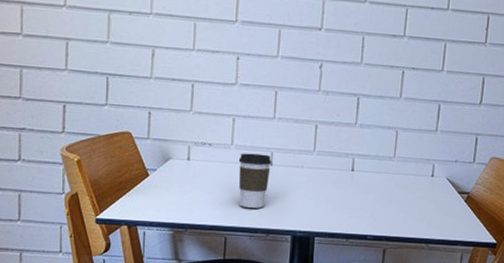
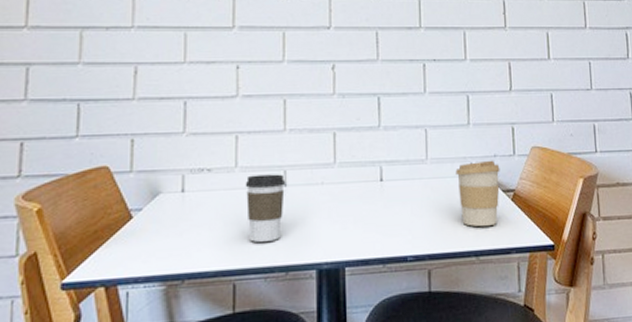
coffee cup: none [418,164,459,220] -> present [455,160,500,227]

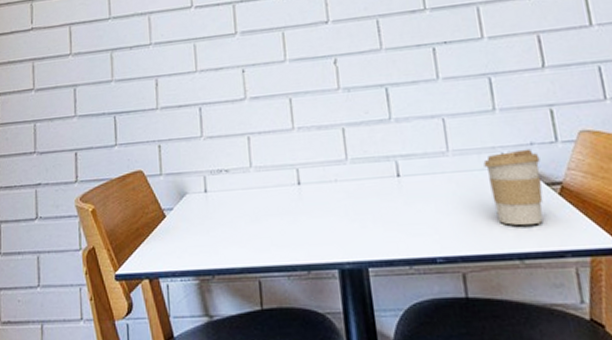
coffee cup: present [245,174,285,242] -> none [260,172,300,240]

